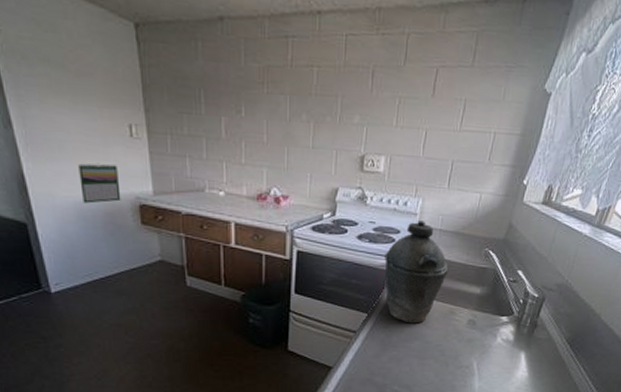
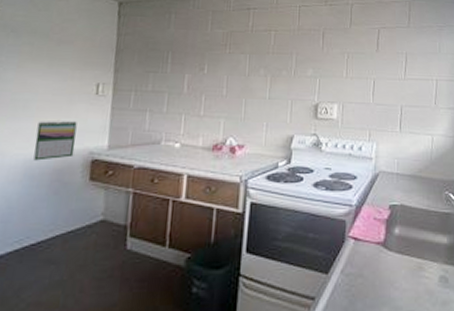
kettle: present [384,219,449,324] -> none [343,164,411,285]

